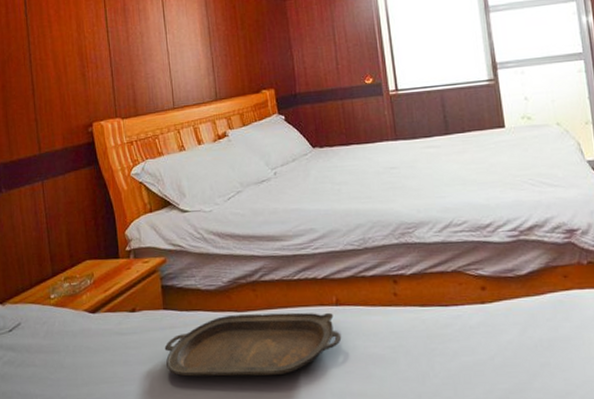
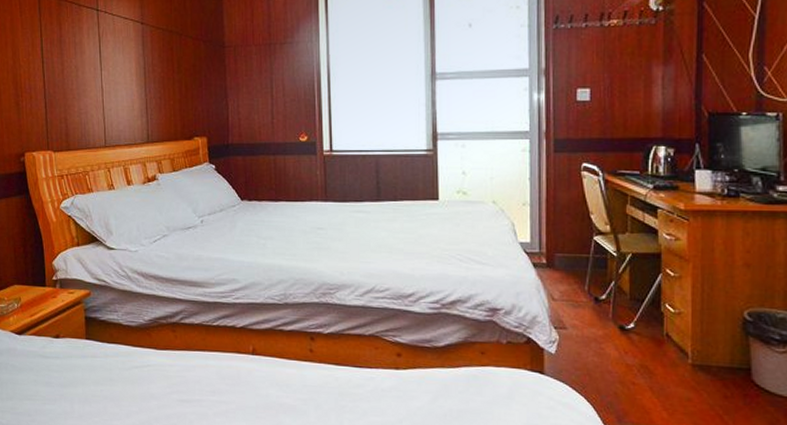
serving tray: present [164,312,342,377] -> none [85,351,255,412]

